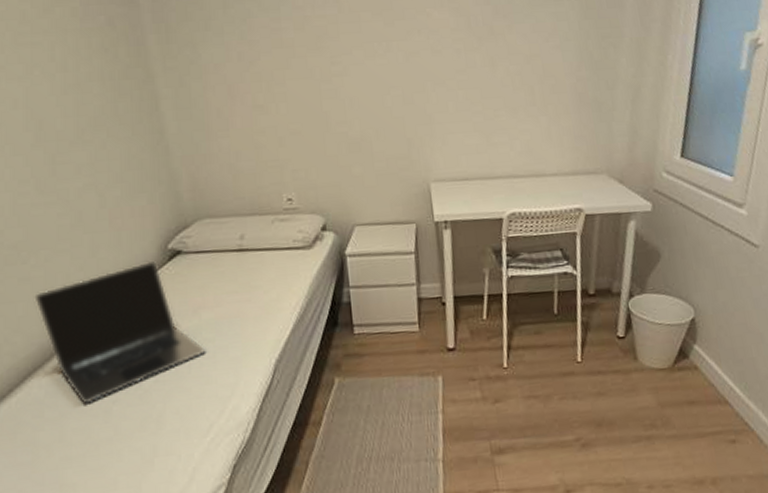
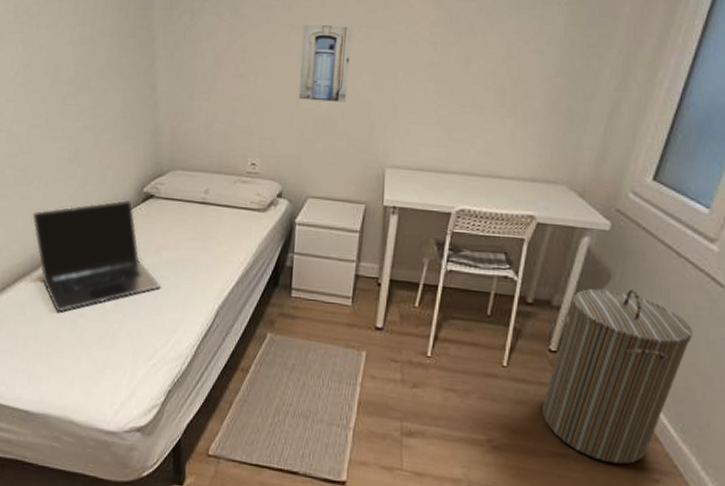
wall art: none [319,42,379,124] -> present [298,25,353,102]
laundry hamper: none [620,263,740,435] -> present [541,288,693,465]

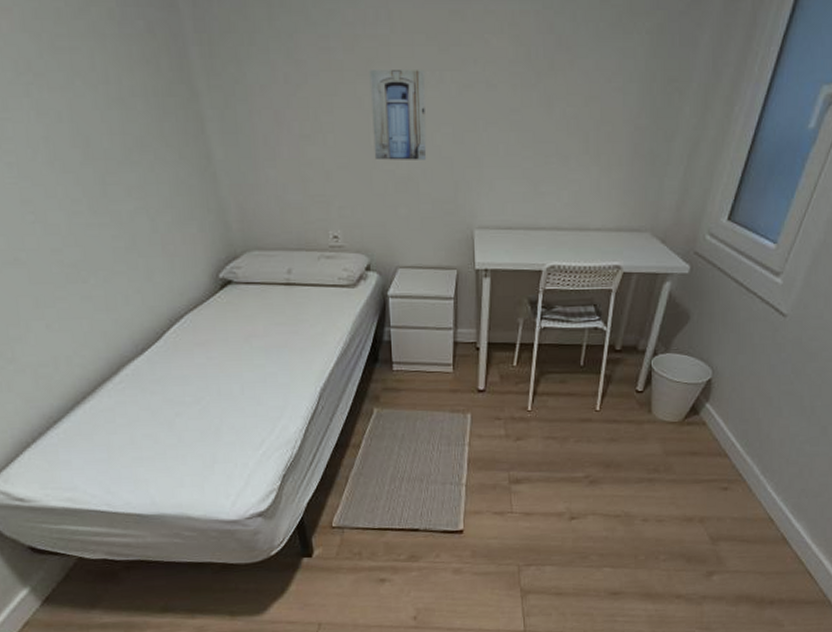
laptop: present [31,199,161,313] -> none [97,288,258,415]
laundry hamper: present [541,288,693,465] -> none [630,327,758,480]

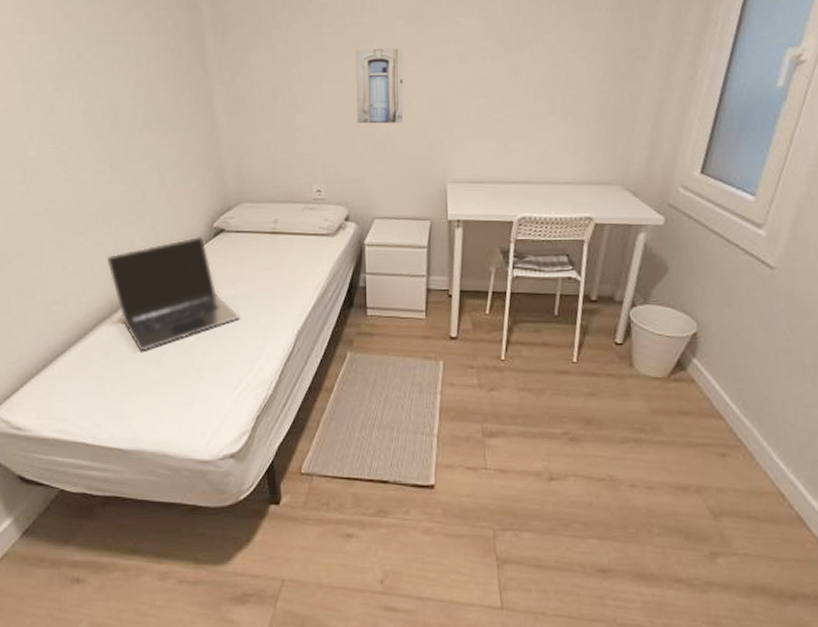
laptop: none [97,288,258,415] -> present [106,236,240,351]

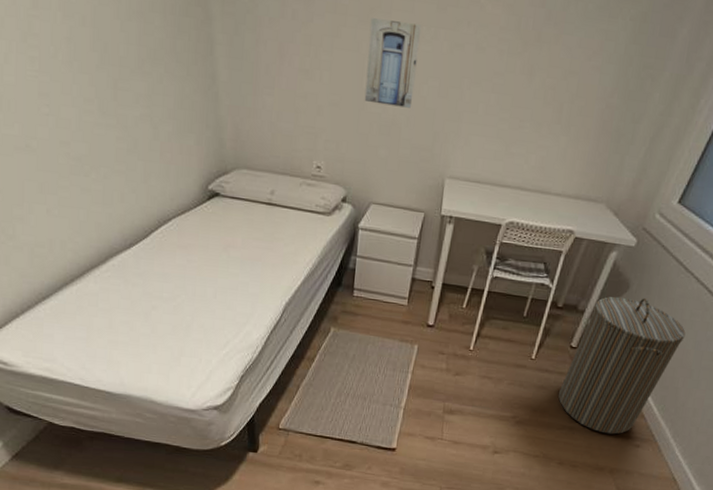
laptop: present [106,236,240,351] -> none [94,196,231,305]
laundry hamper: none [612,279,748,443] -> present [558,296,686,434]

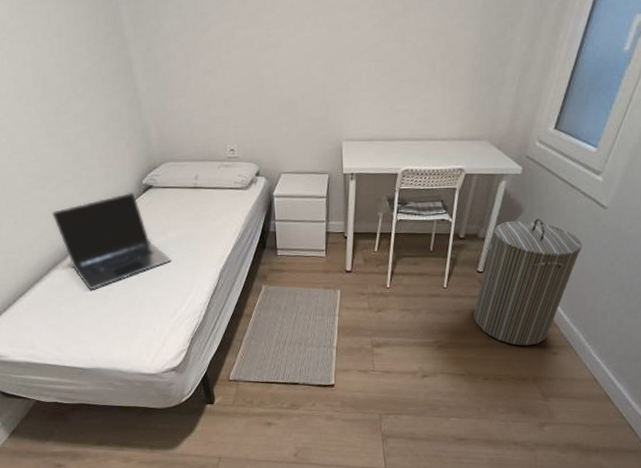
laptop: none [94,196,231,305] -> present [51,192,172,290]
wall art: present [364,18,422,108] -> none [258,16,304,89]

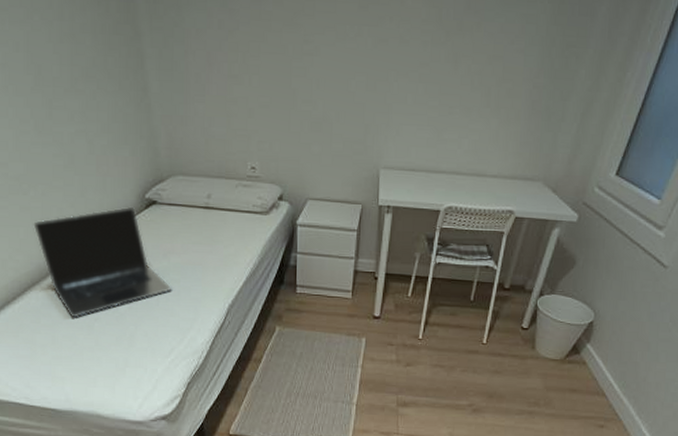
laundry hamper: present [473,218,582,346] -> none [513,273,638,416]

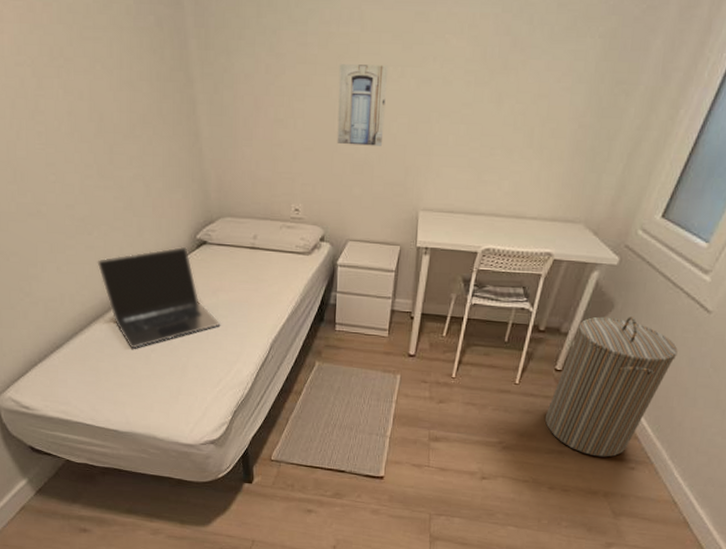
wall art: none [294,21,345,104] -> present [337,64,389,146]
laundry hamper: none [513,273,638,416] -> present [545,316,678,457]

